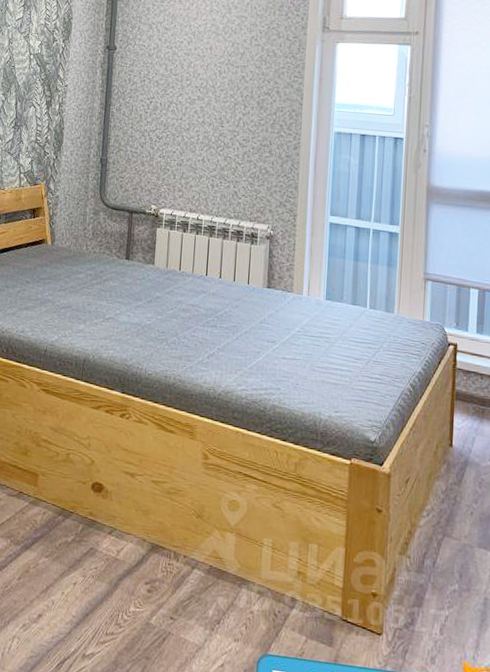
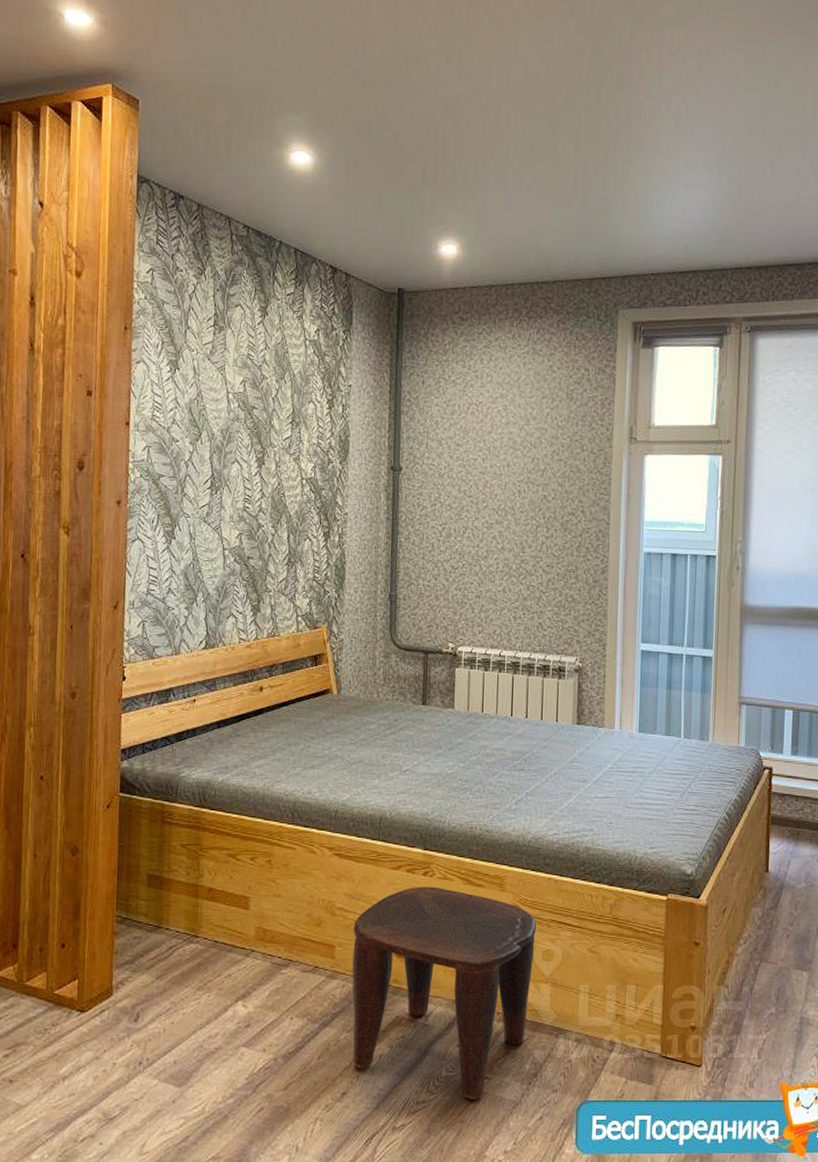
stool: none [49,427,224,638] -> present [352,886,537,1100]

